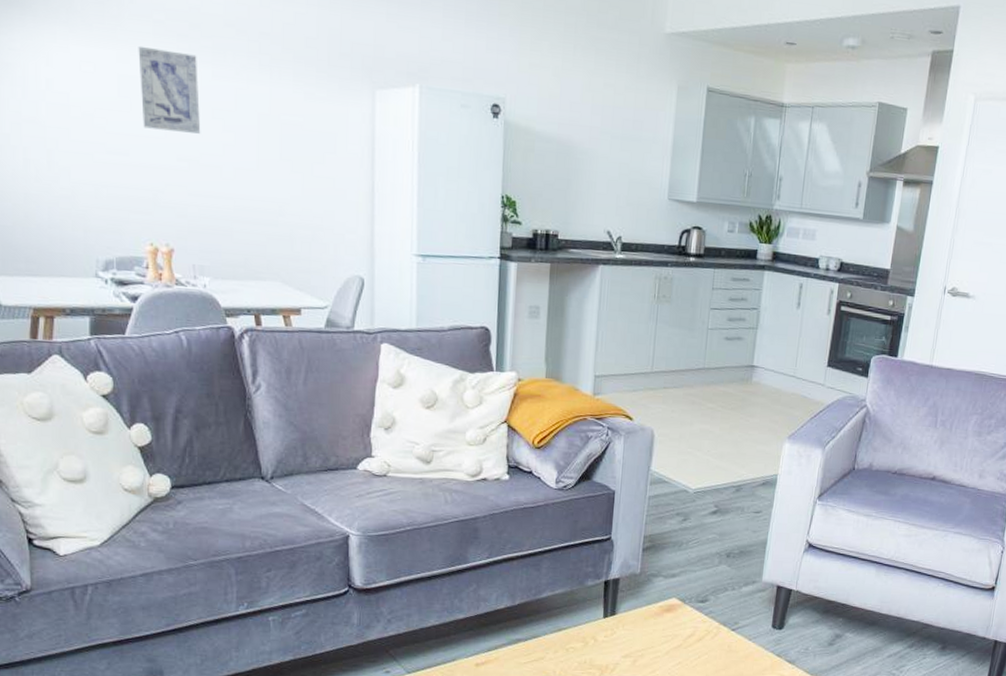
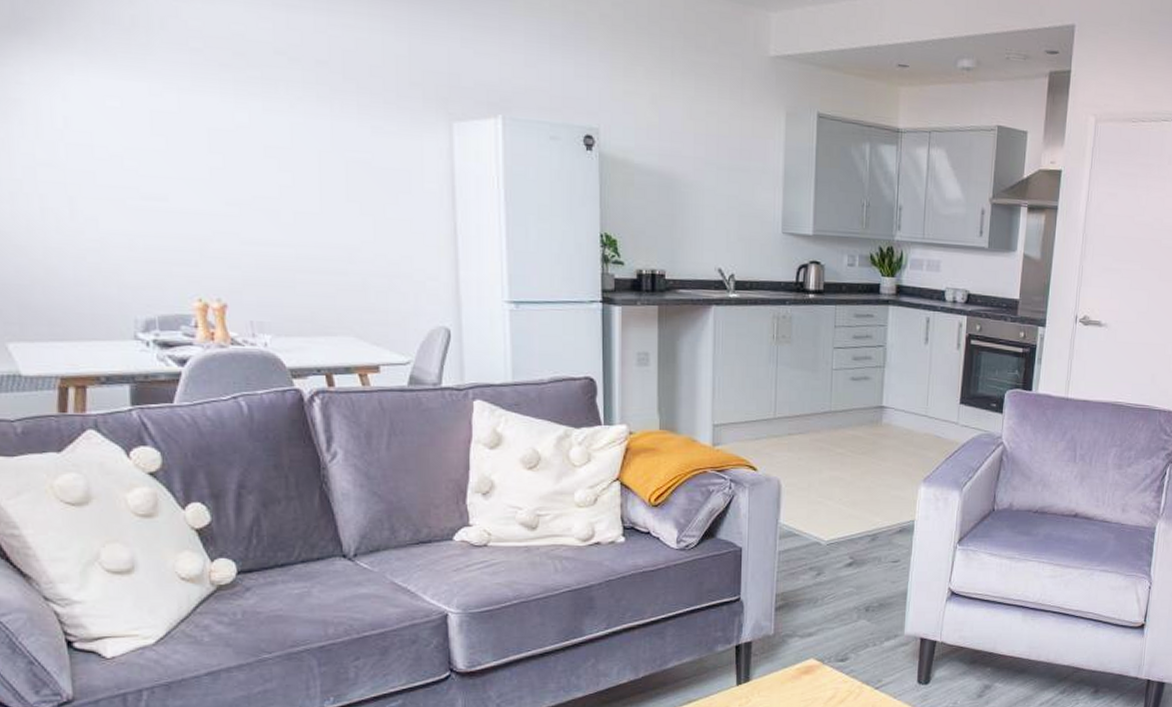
wall art: present [138,45,201,134] -> none [173,77,253,175]

